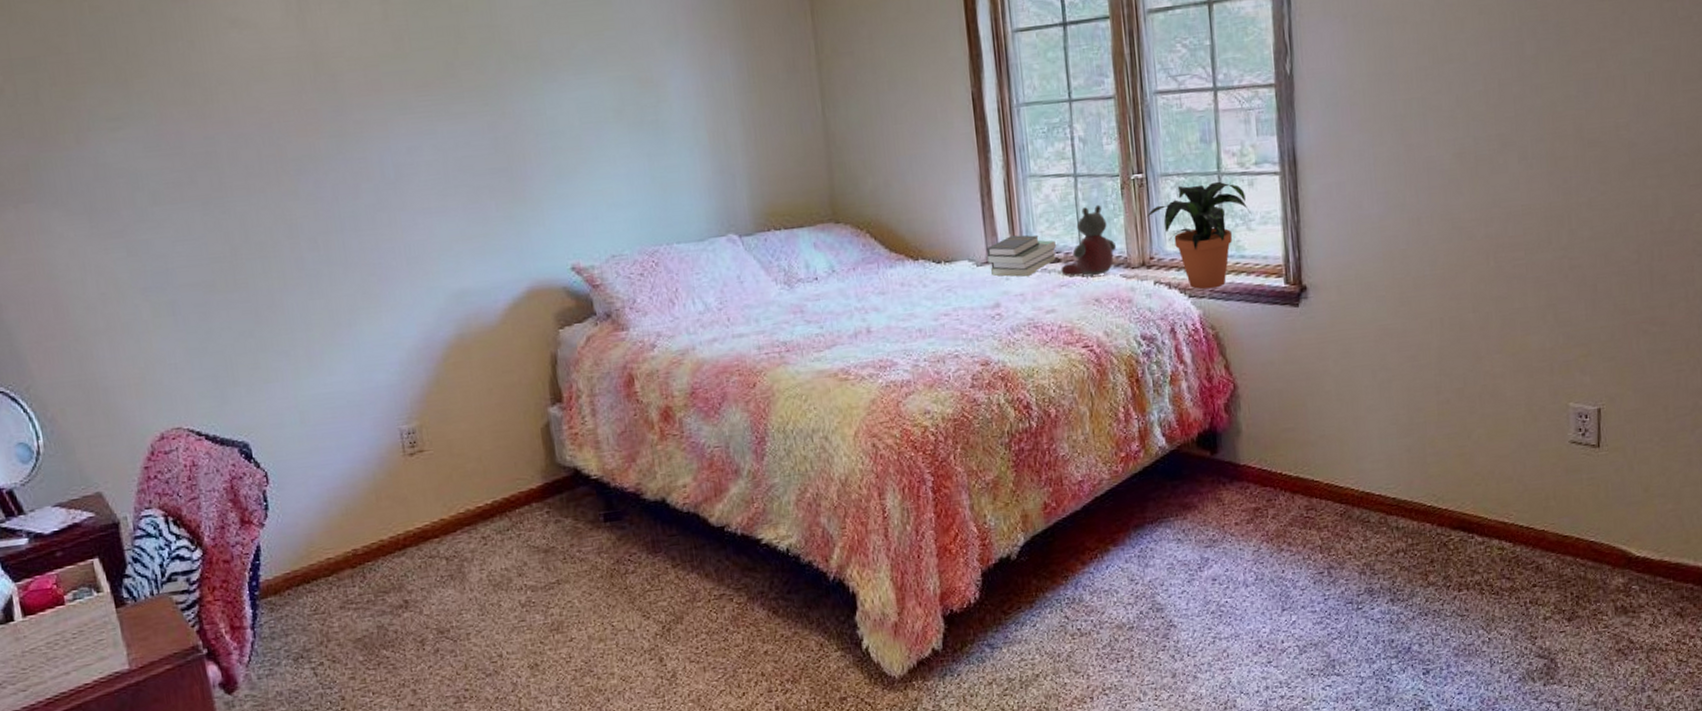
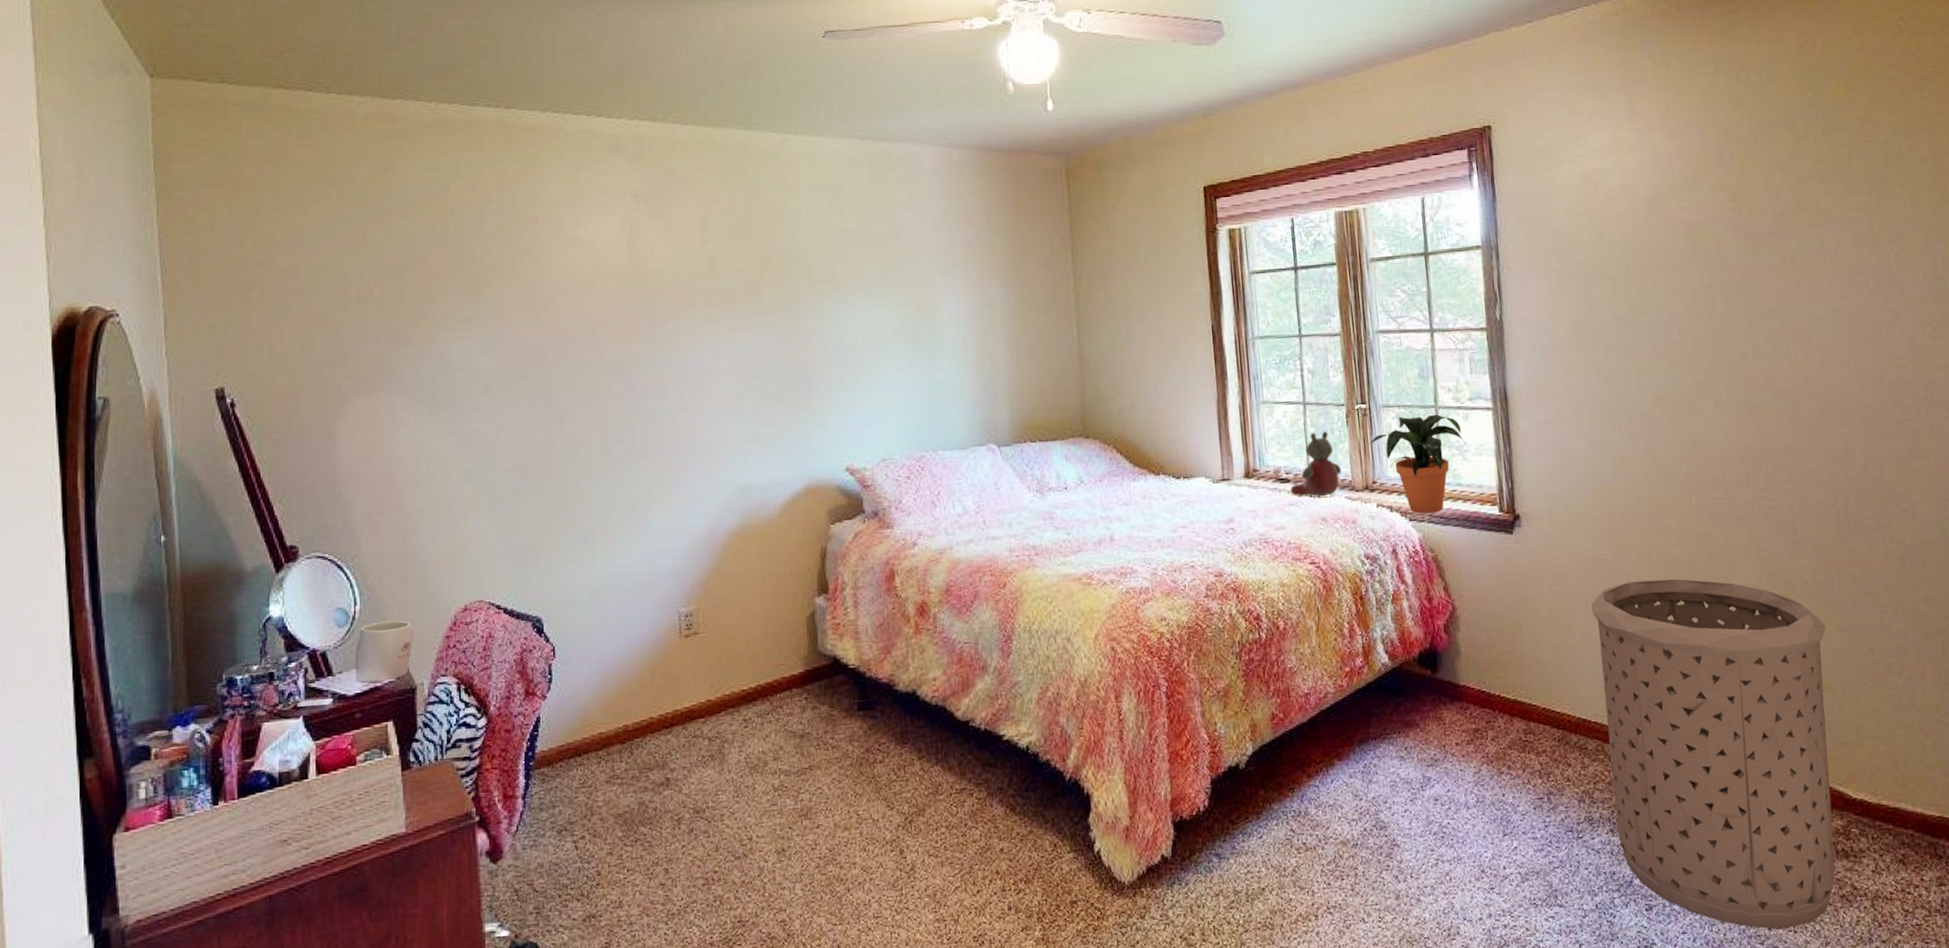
mug: none [45,452,109,520] -> present [355,620,413,683]
books: present [986,235,1056,277] -> none [1221,456,1286,494]
laundry basket: none [1378,345,1620,685] -> present [1590,579,1836,929]

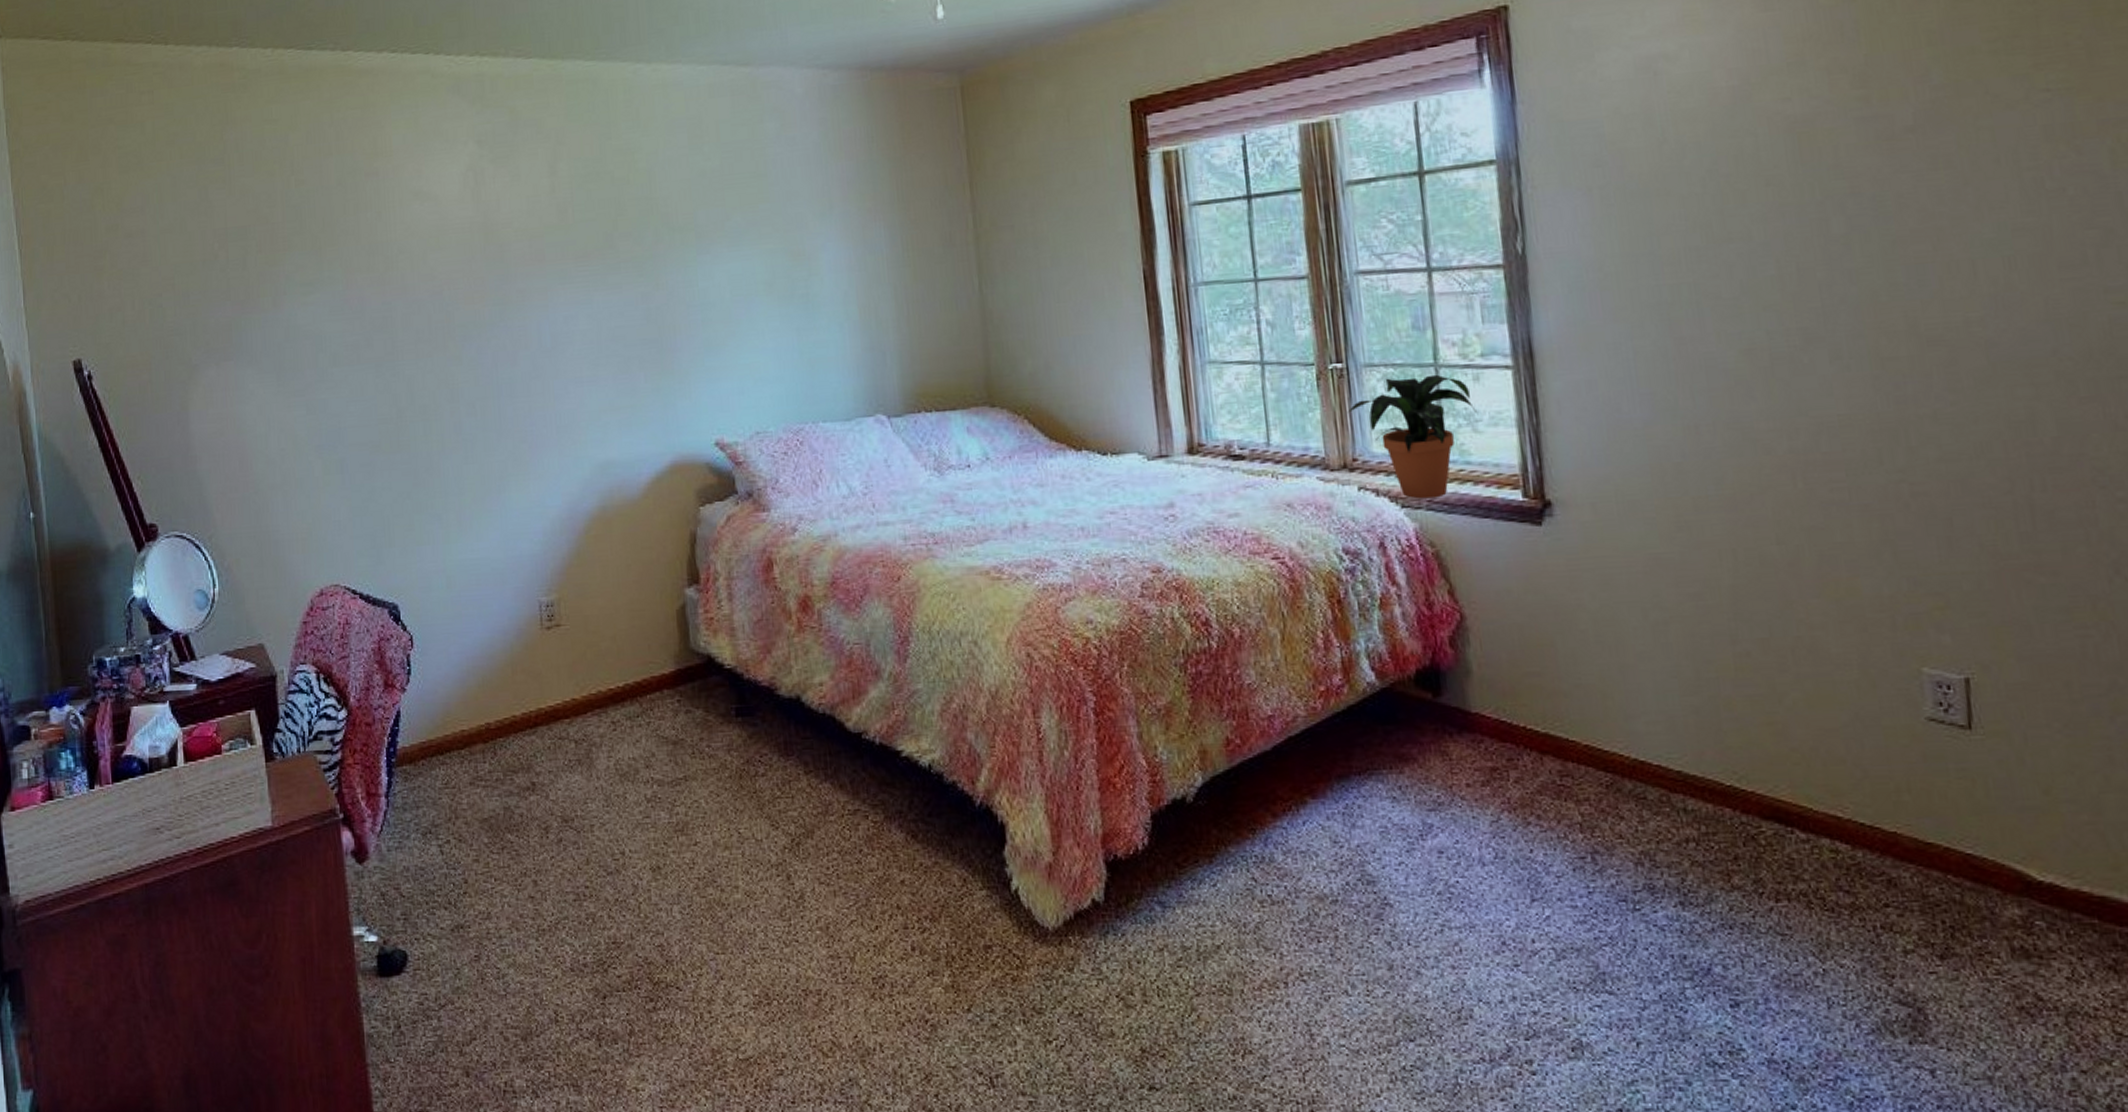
mug: present [355,620,413,683] -> none [216,604,272,669]
stuffed bear: present [1290,431,1342,497] -> none [1245,396,1313,478]
laundry basket: present [1590,579,1836,929] -> none [1650,585,2010,1044]

